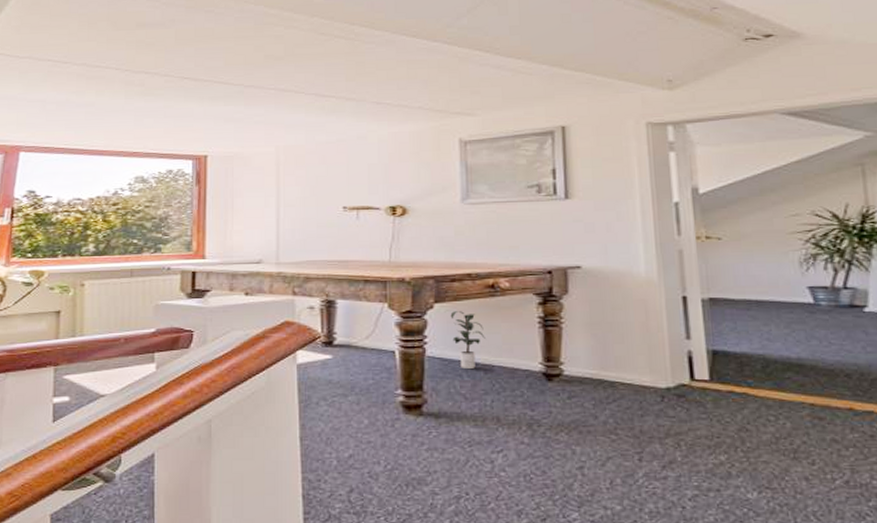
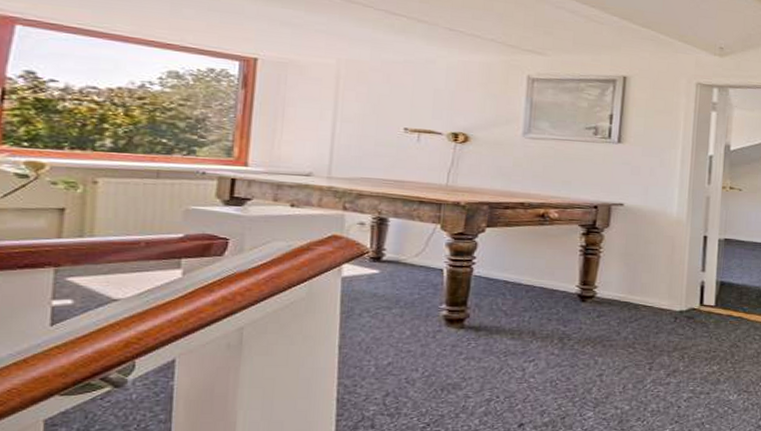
potted plant: present [450,311,485,370] -> none [500,236,531,289]

